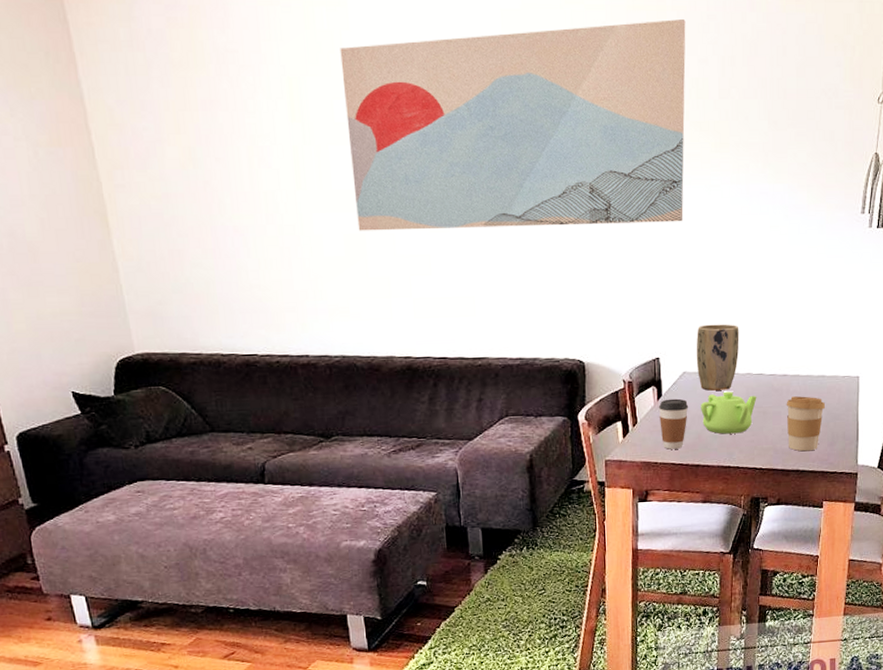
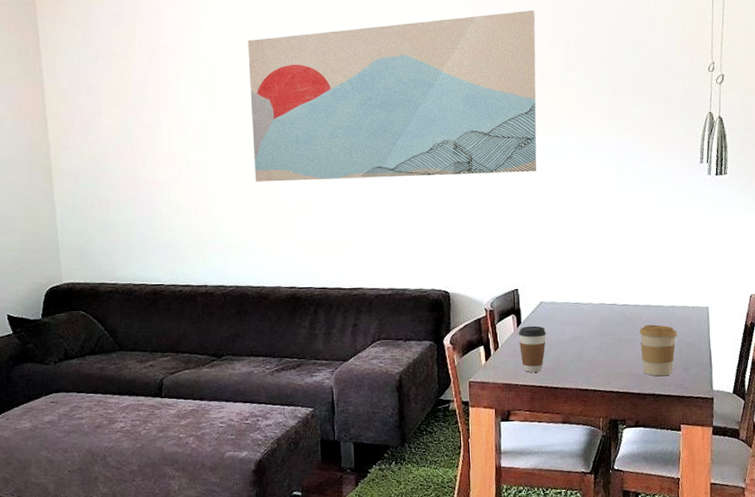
plant pot: present [696,324,739,391] -> none [552,259,592,319]
teapot: present [701,391,757,434] -> none [558,319,611,359]

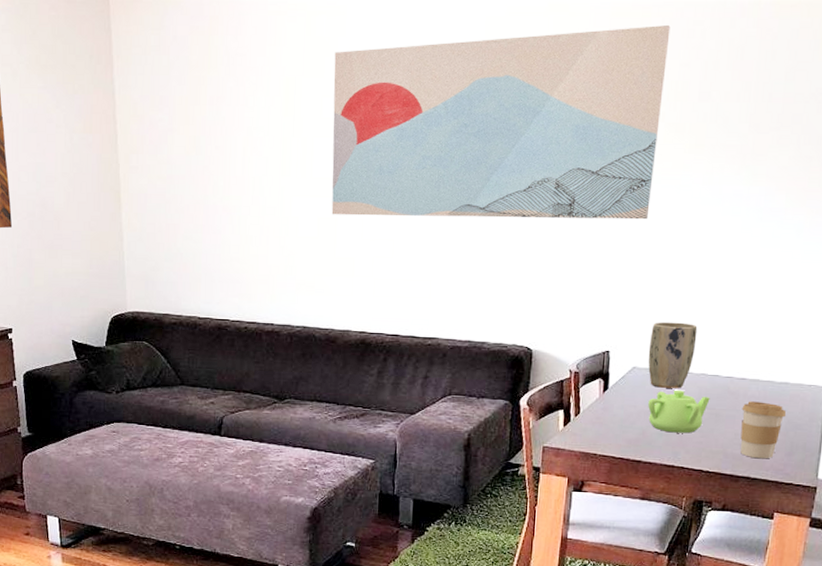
coffee cup: present [518,326,547,373] -> none [603,392,636,443]
plant pot: none [552,259,592,319] -> present [648,321,698,388]
teapot: none [558,319,611,359] -> present [648,390,710,434]

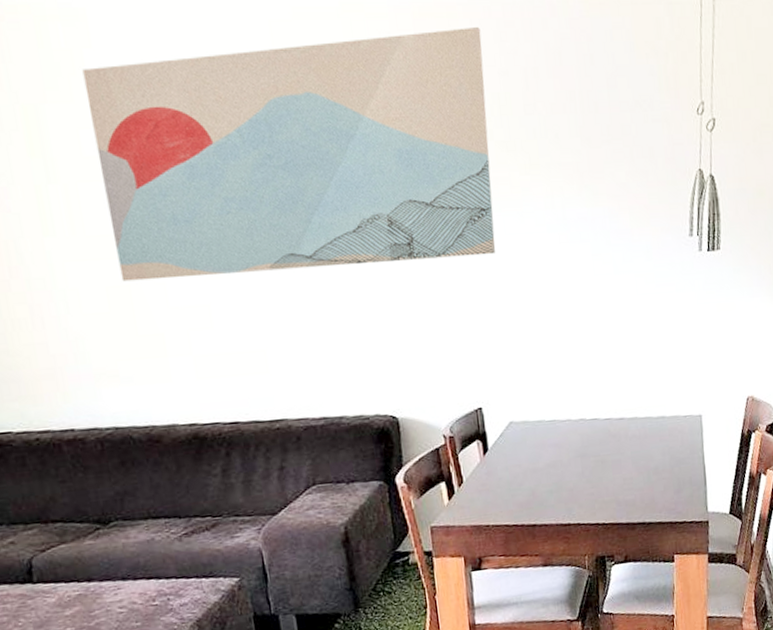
plant pot: present [648,321,698,388] -> none [521,365,570,441]
teapot: present [648,390,710,434] -> none [532,440,593,489]
coffee cup: present [740,401,786,459] -> none [625,440,668,502]

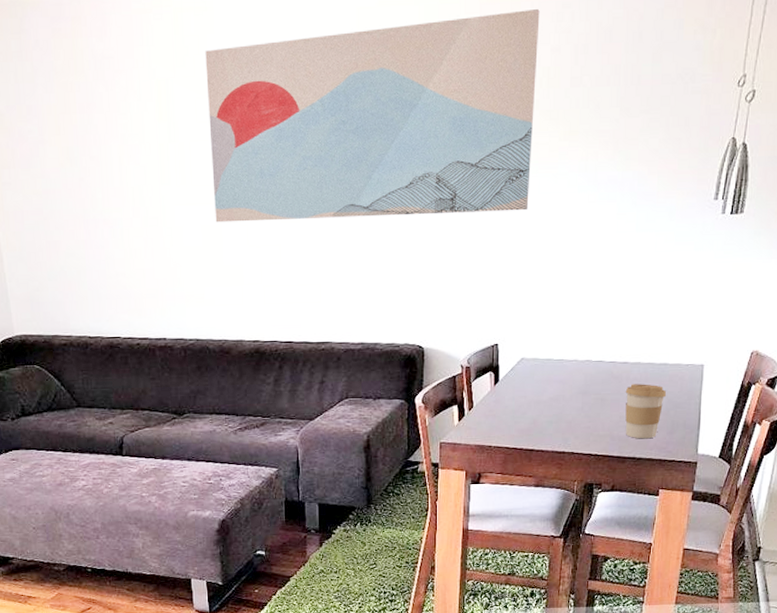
coffee cup: none [625,440,668,502] -> present [625,384,666,439]

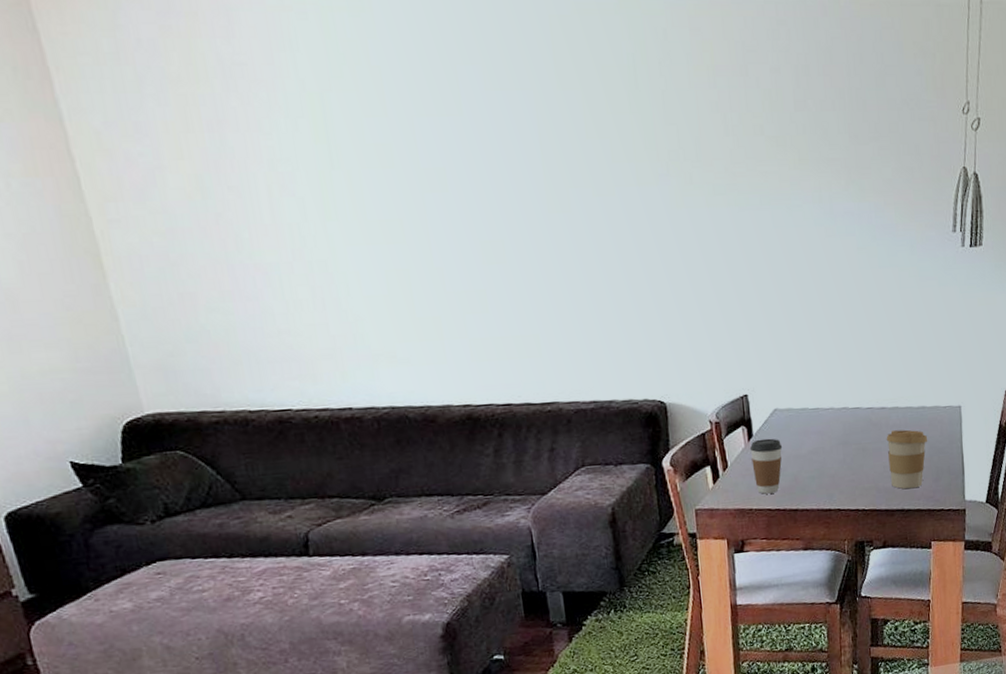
wall art: present [205,9,540,223] -> none [367,25,764,266]
coffee cup: none [494,384,526,434] -> present [749,438,783,494]

